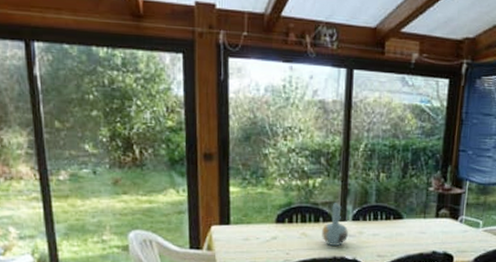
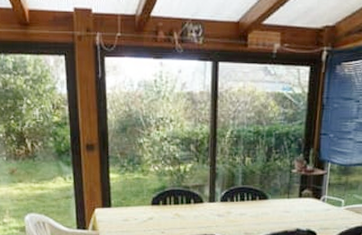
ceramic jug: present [322,203,349,246] -> none [193,186,218,225]

